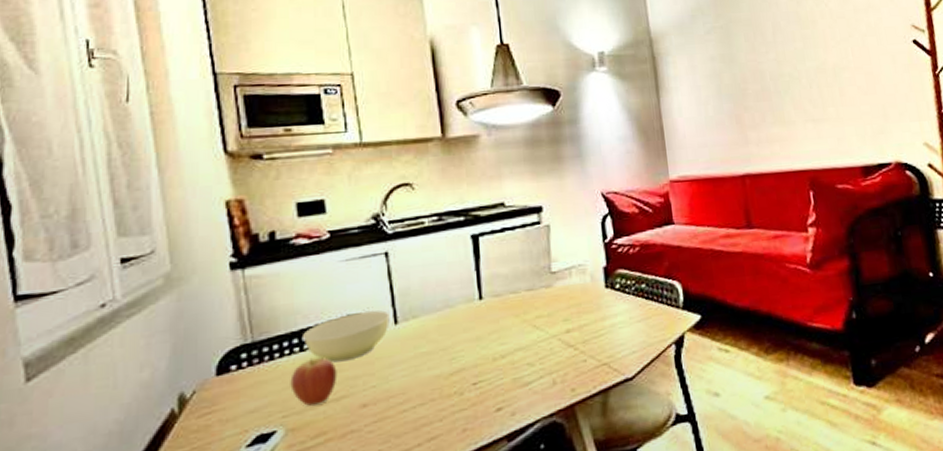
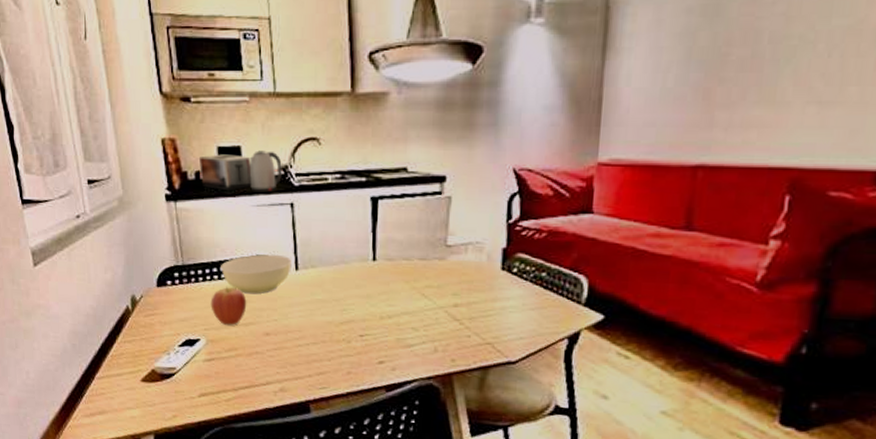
toaster: none [274,209,339,250] -> present [200,154,252,191]
kettle: none [335,201,373,246] -> present [249,150,282,193]

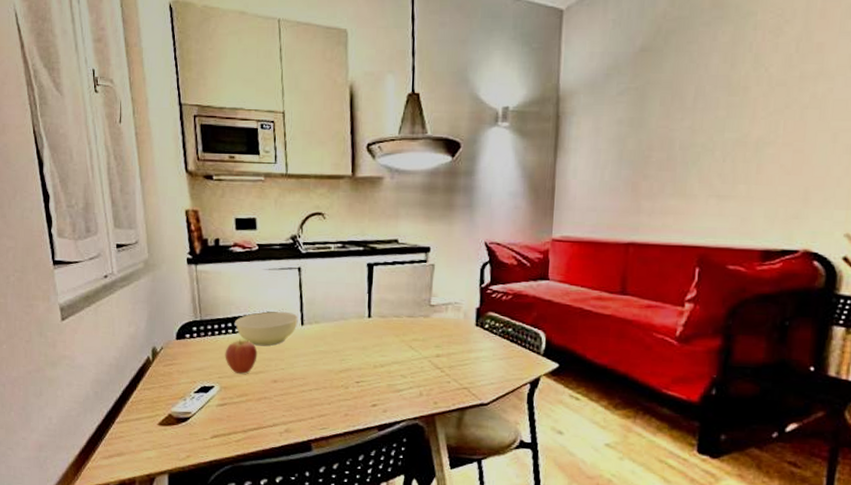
toaster: present [200,154,252,191] -> none [219,224,265,257]
kettle: present [249,150,282,193] -> none [262,222,292,258]

